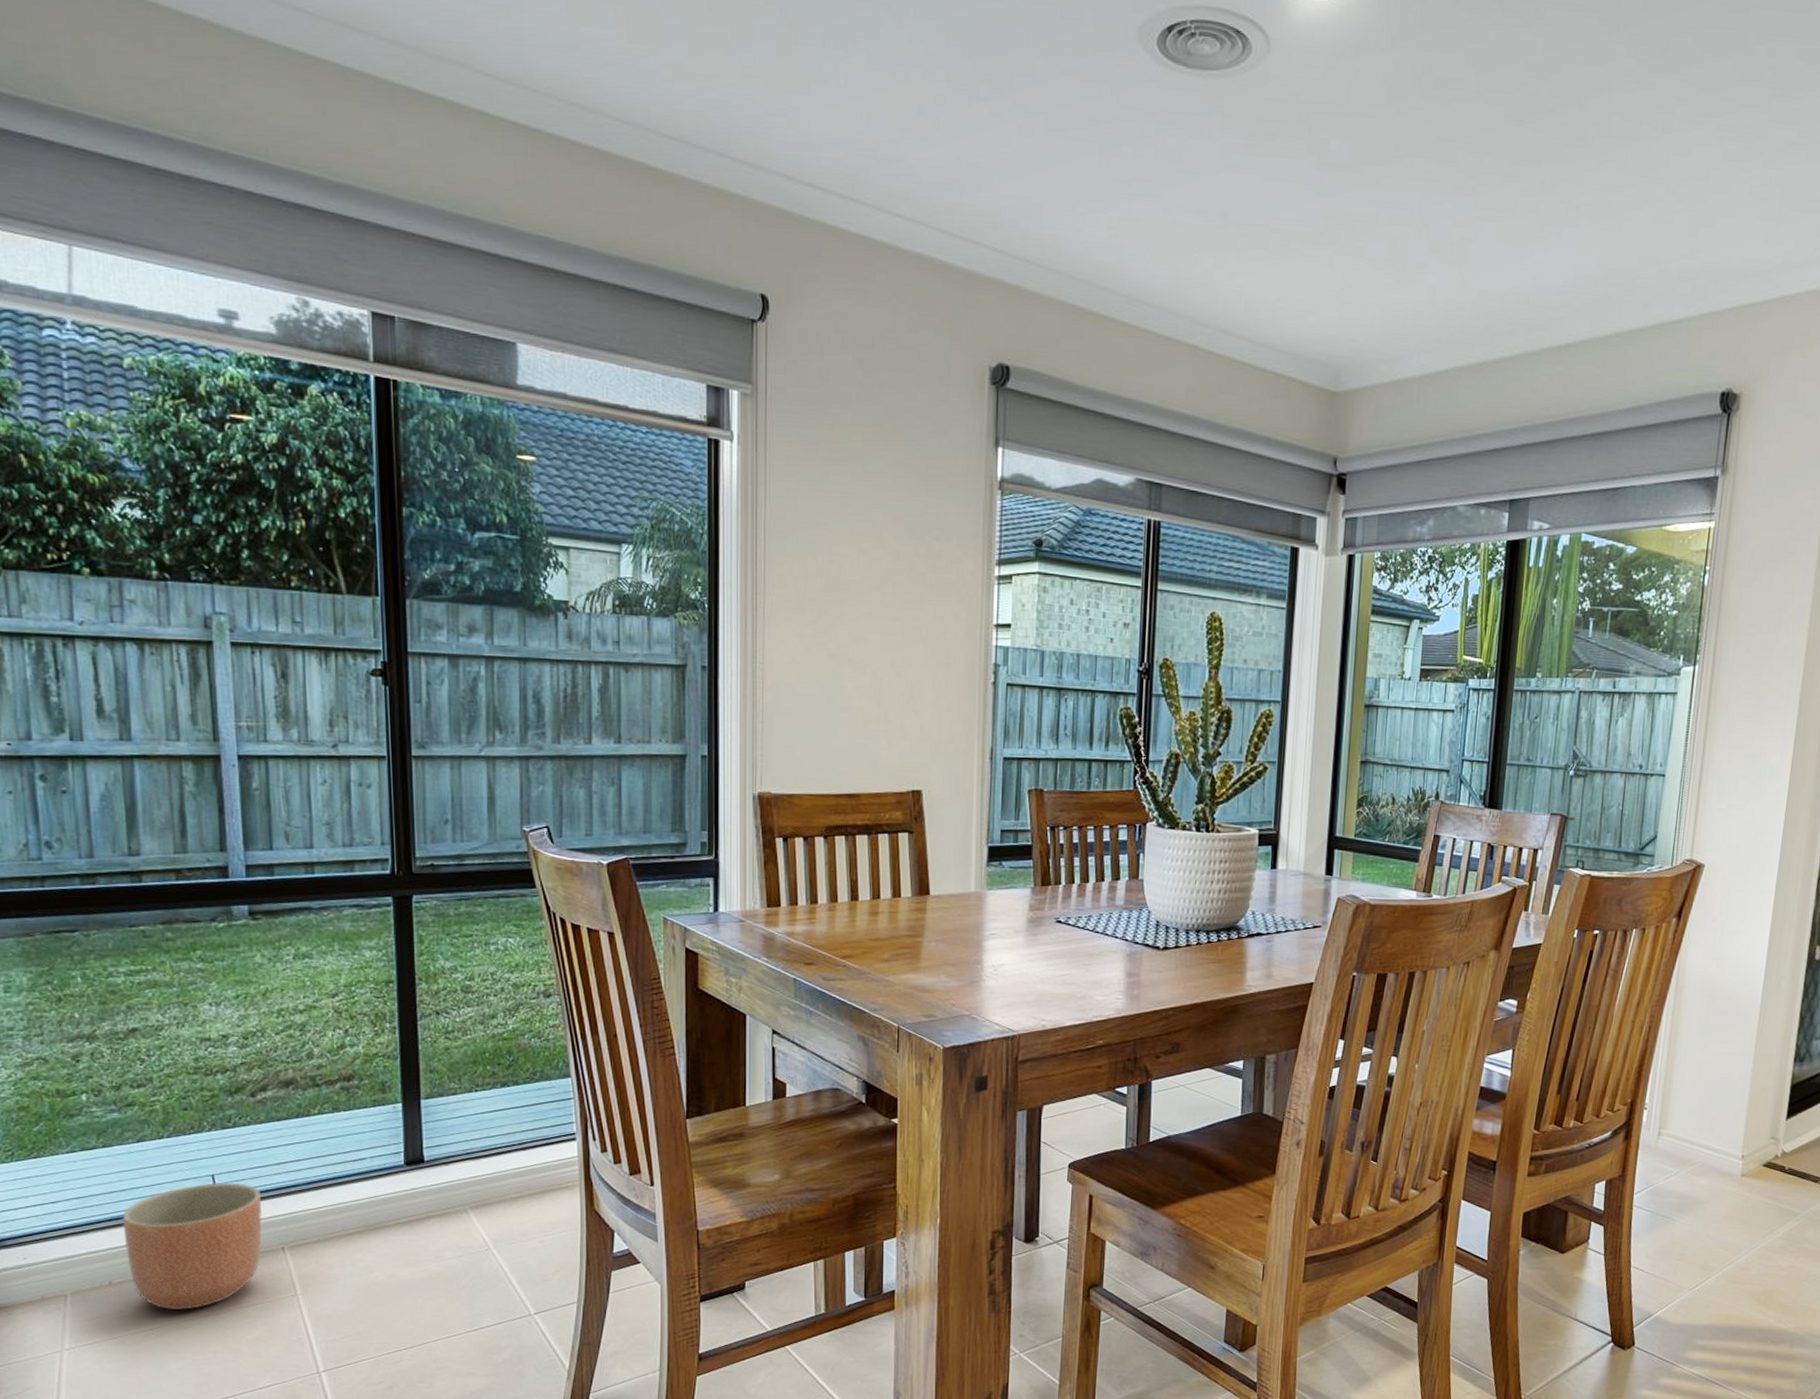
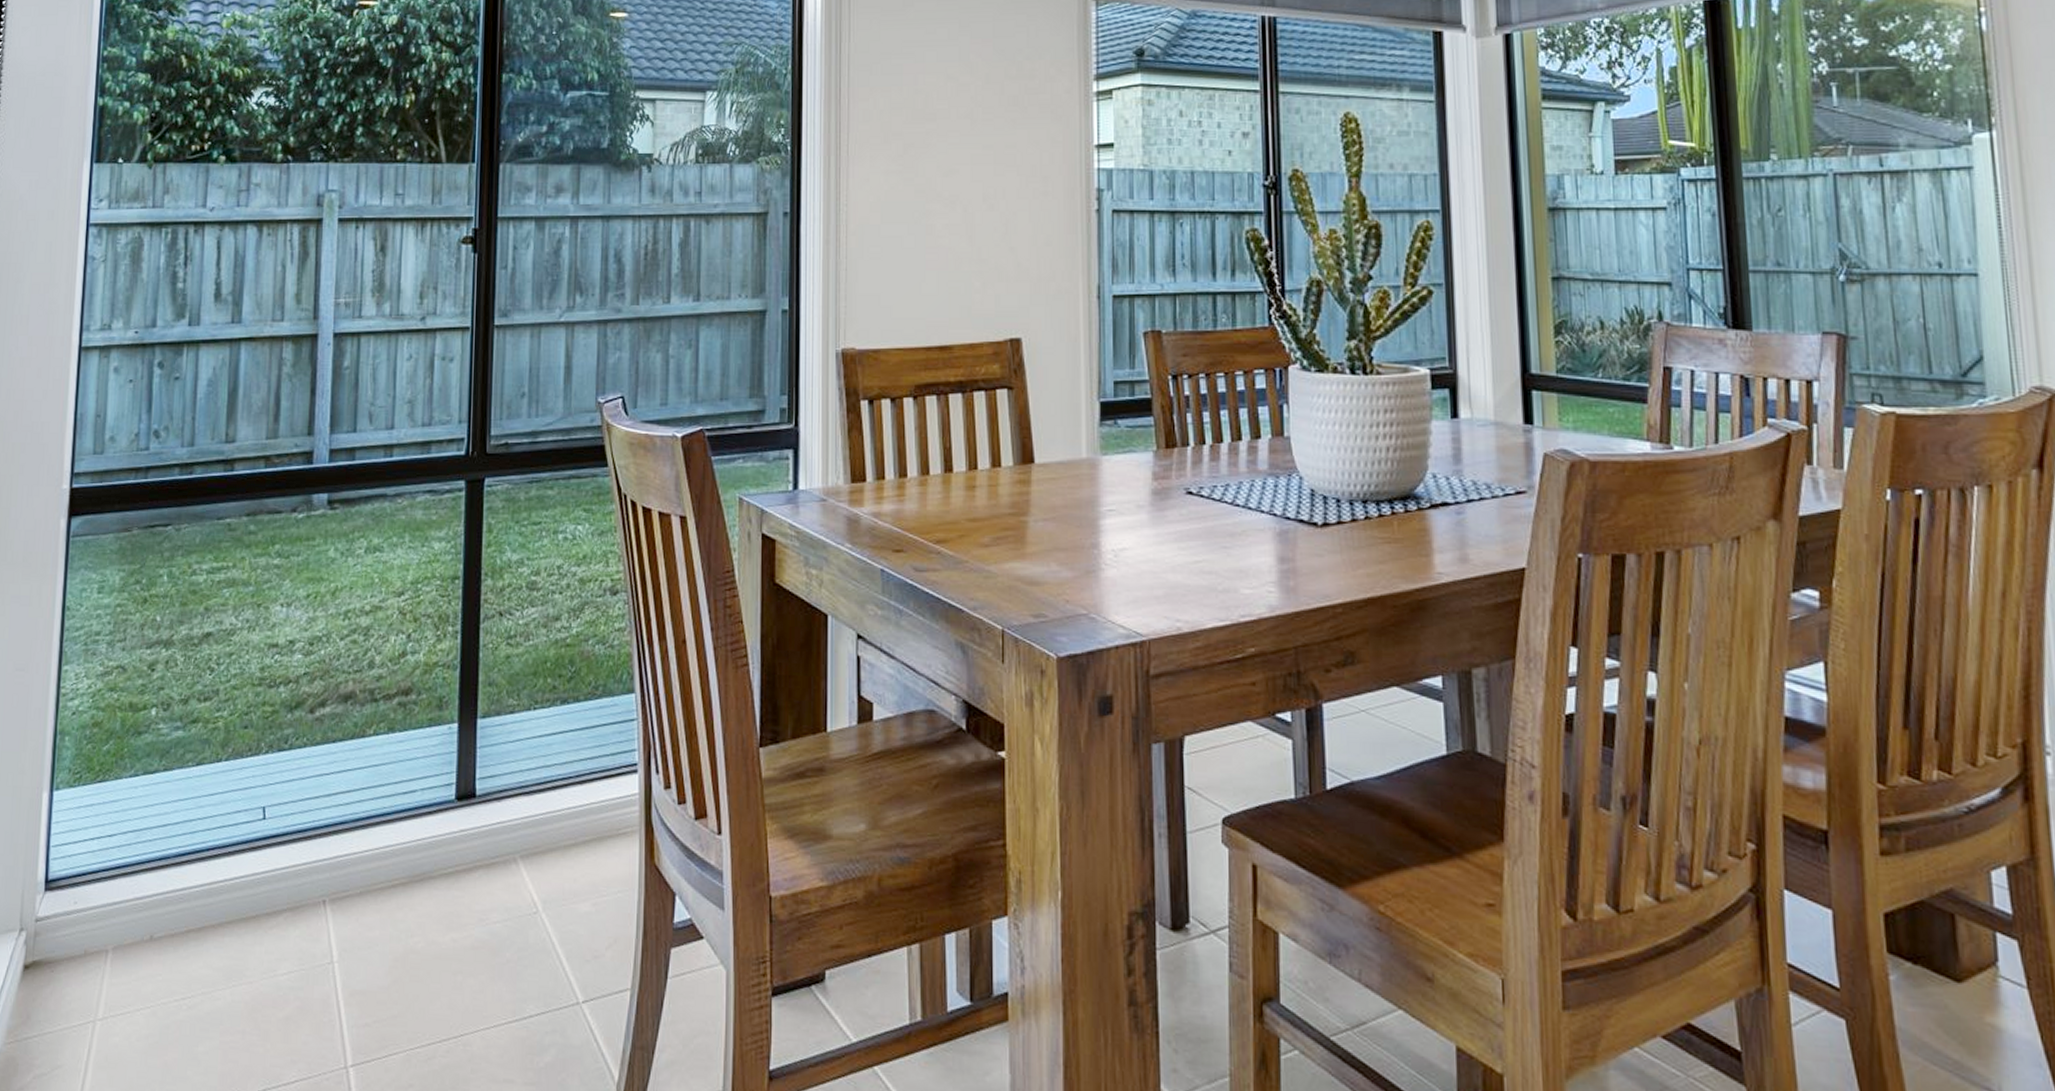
planter: present [122,1182,262,1310] -> none [170,815,308,976]

